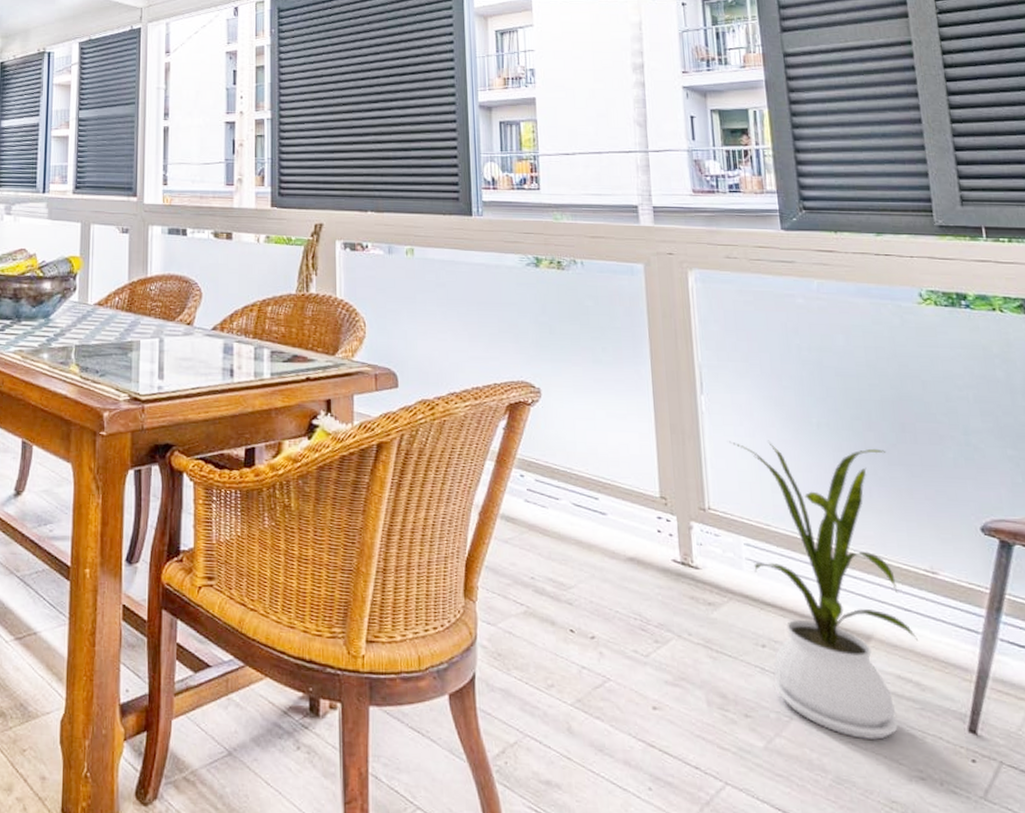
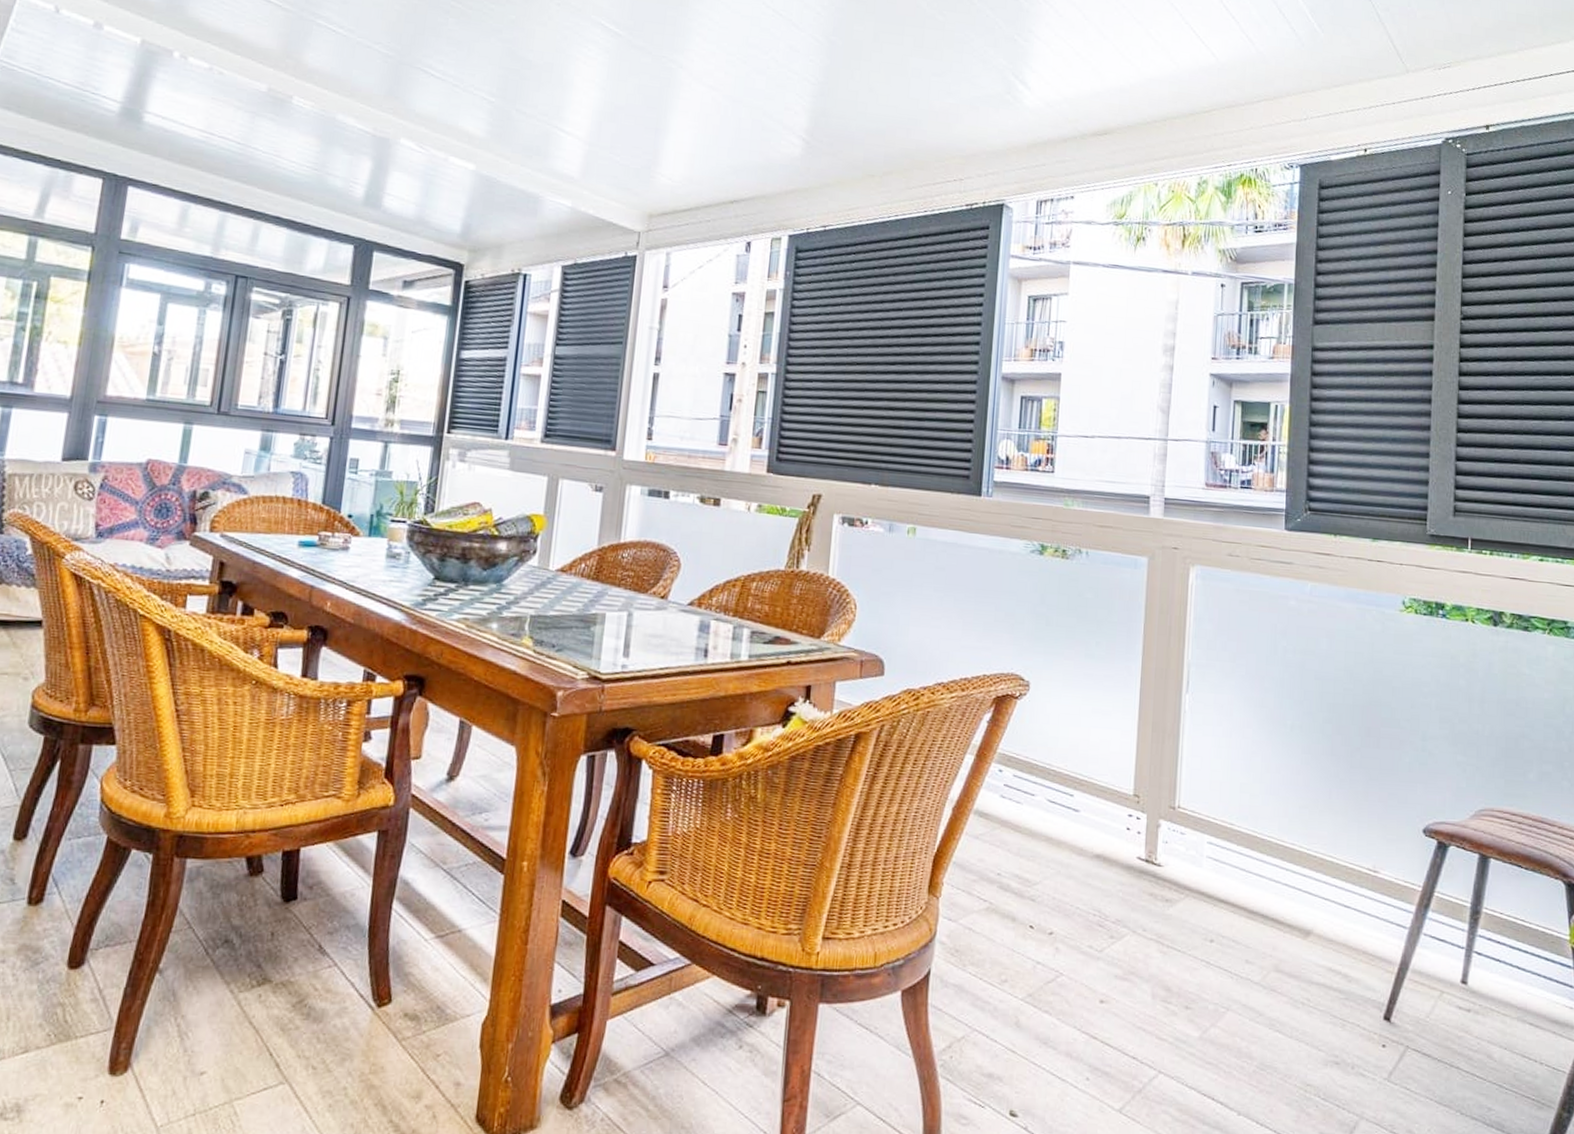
house plant: present [729,440,918,740] -> none [1207,740,1352,1028]

